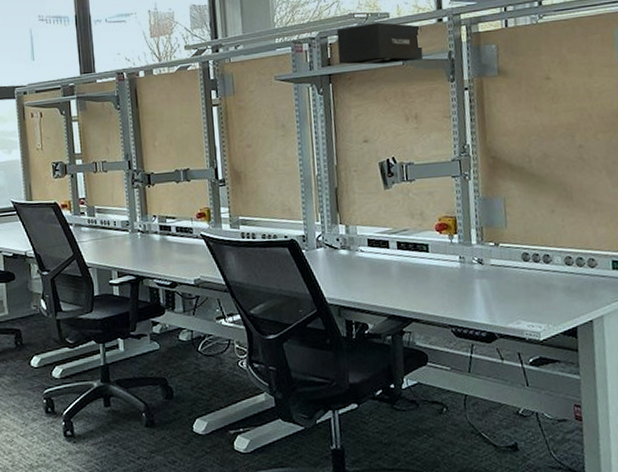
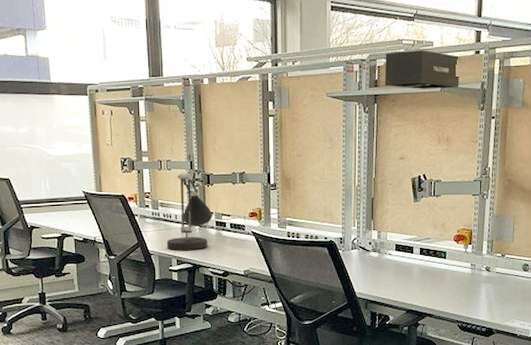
desk lamp: none [105,173,156,262] -> present [166,173,213,251]

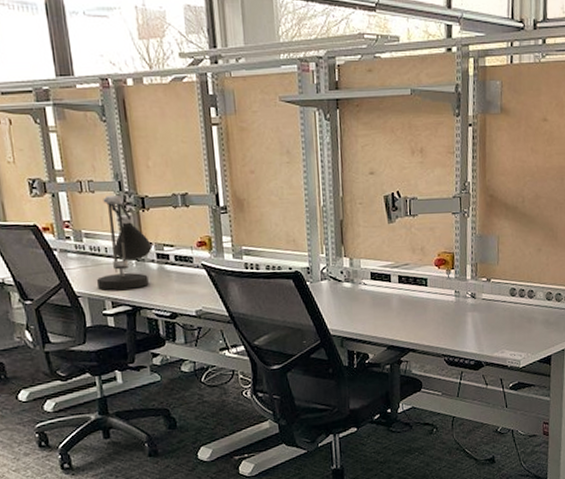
box: present [384,50,460,89] -> none [345,46,431,92]

